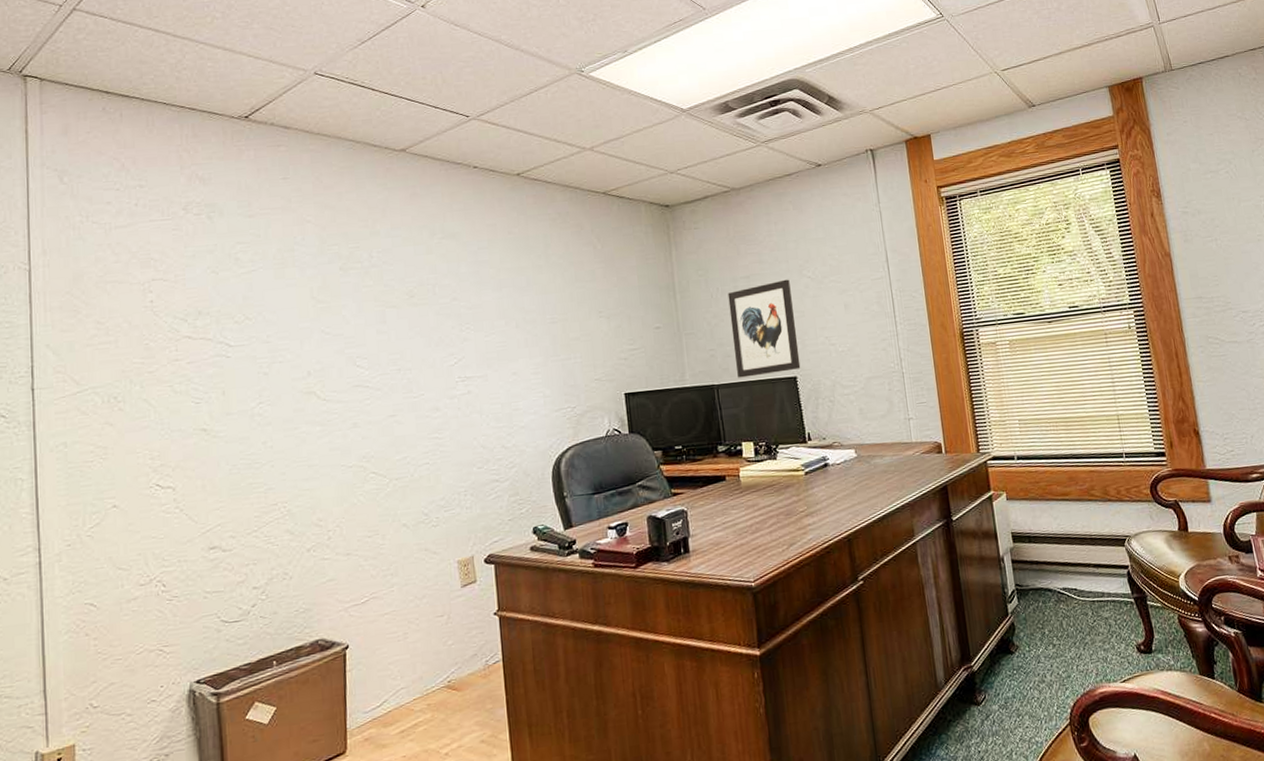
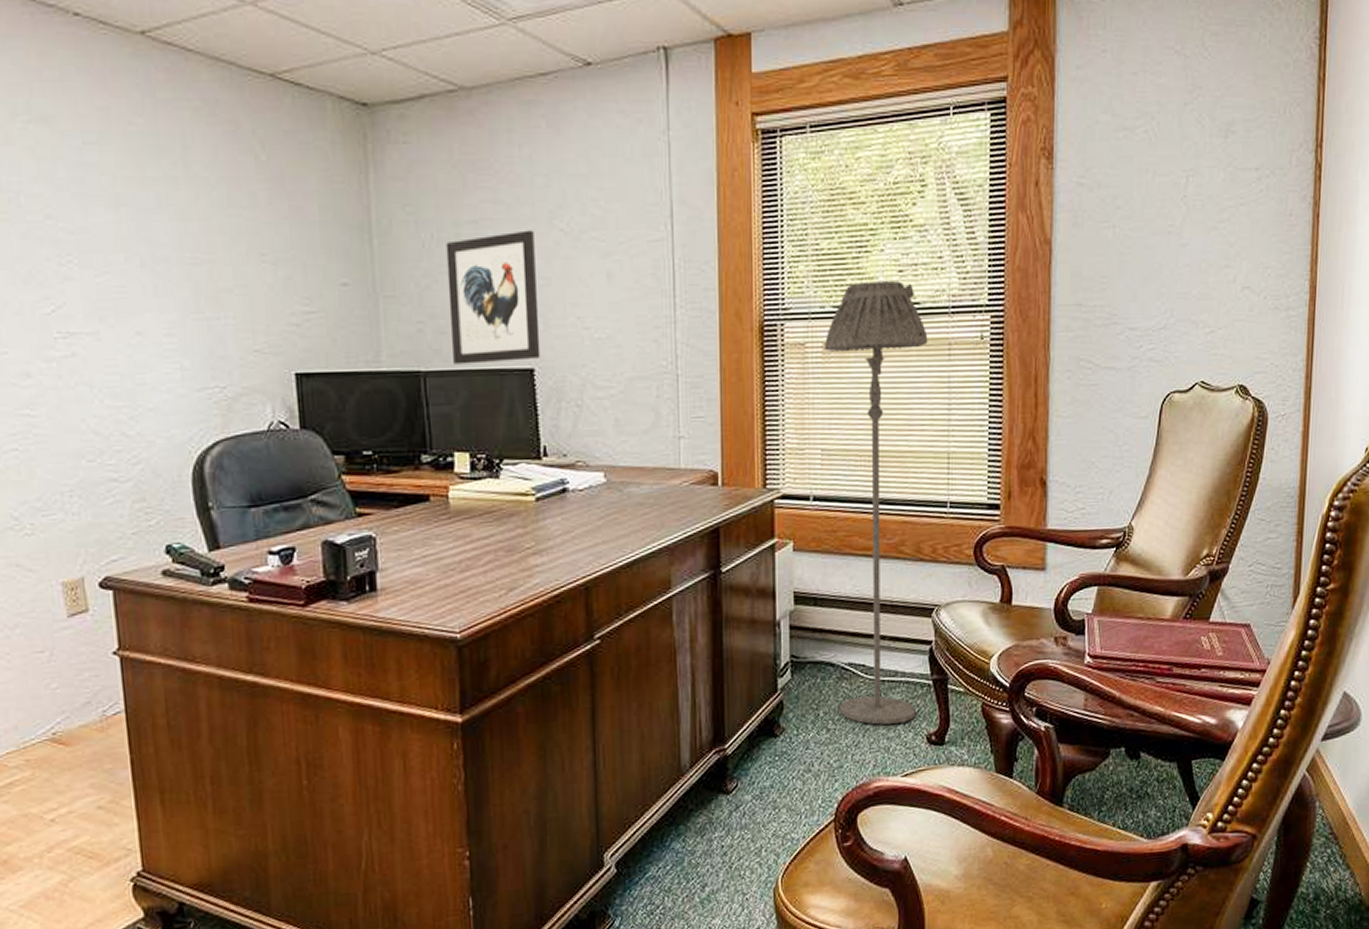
floor lamp: none [1010,292,1125,639] -> present [823,280,928,725]

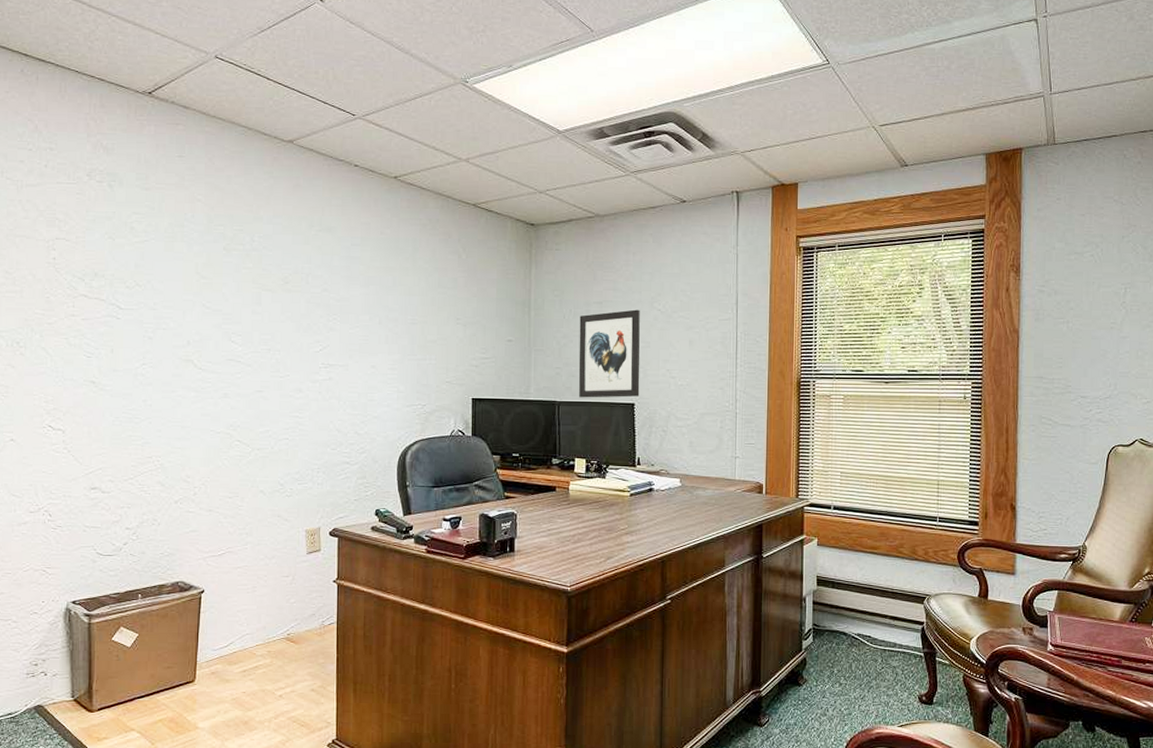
floor lamp: present [823,280,928,725] -> none [844,353,923,685]

